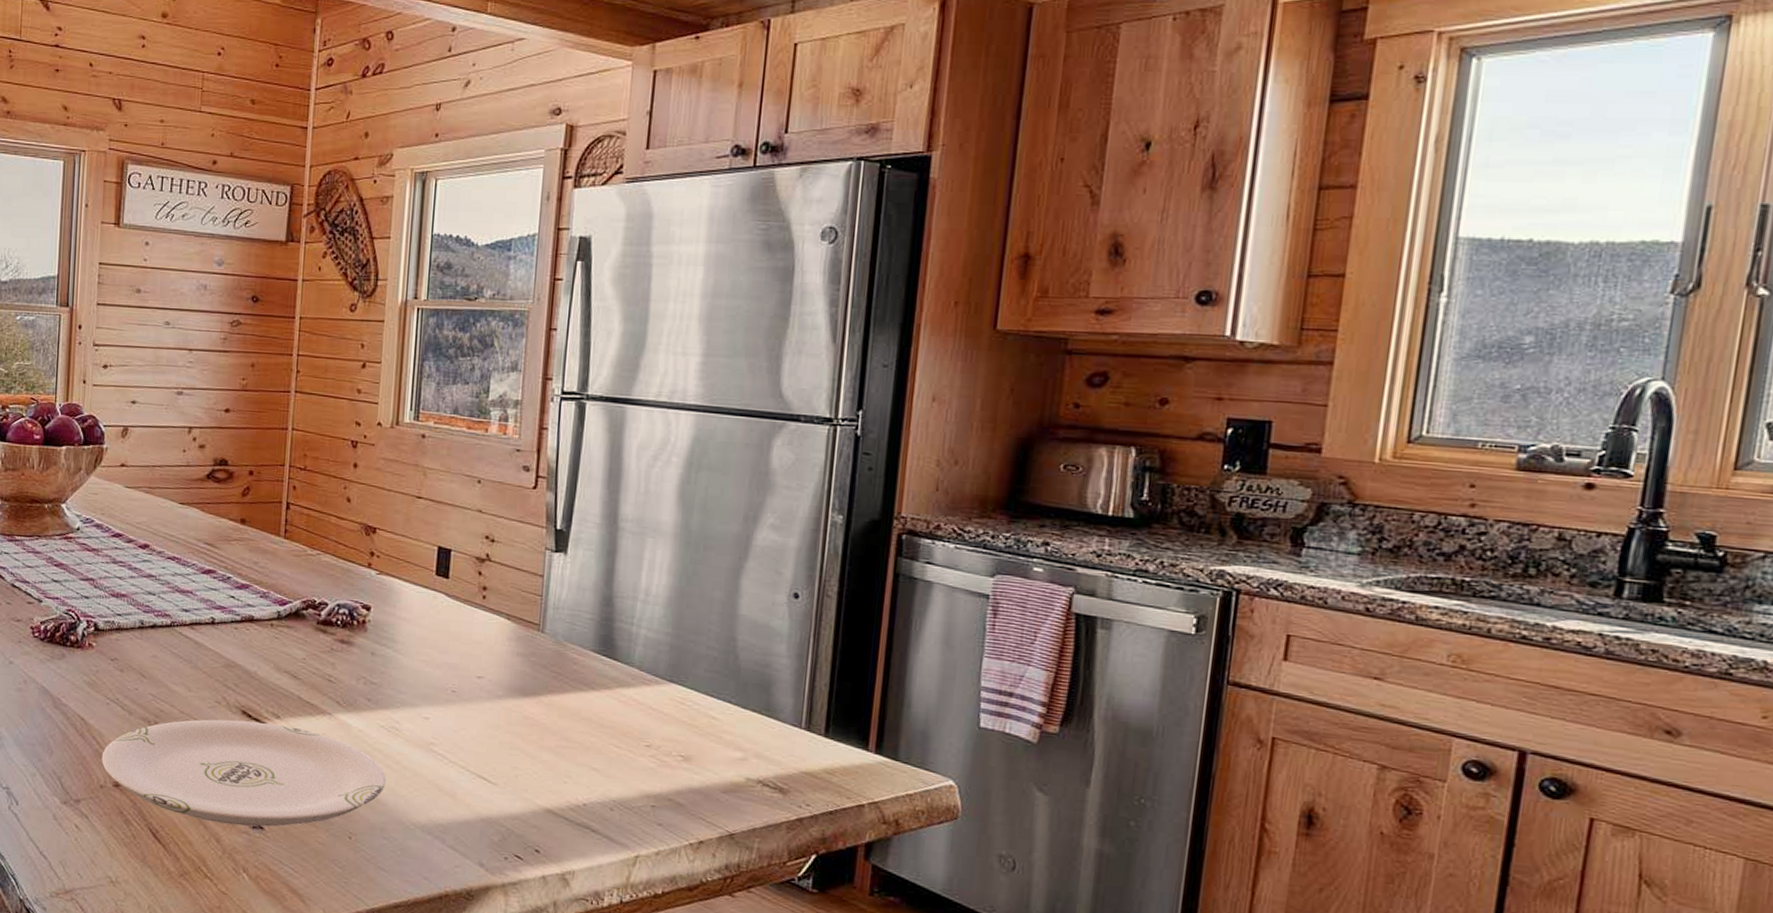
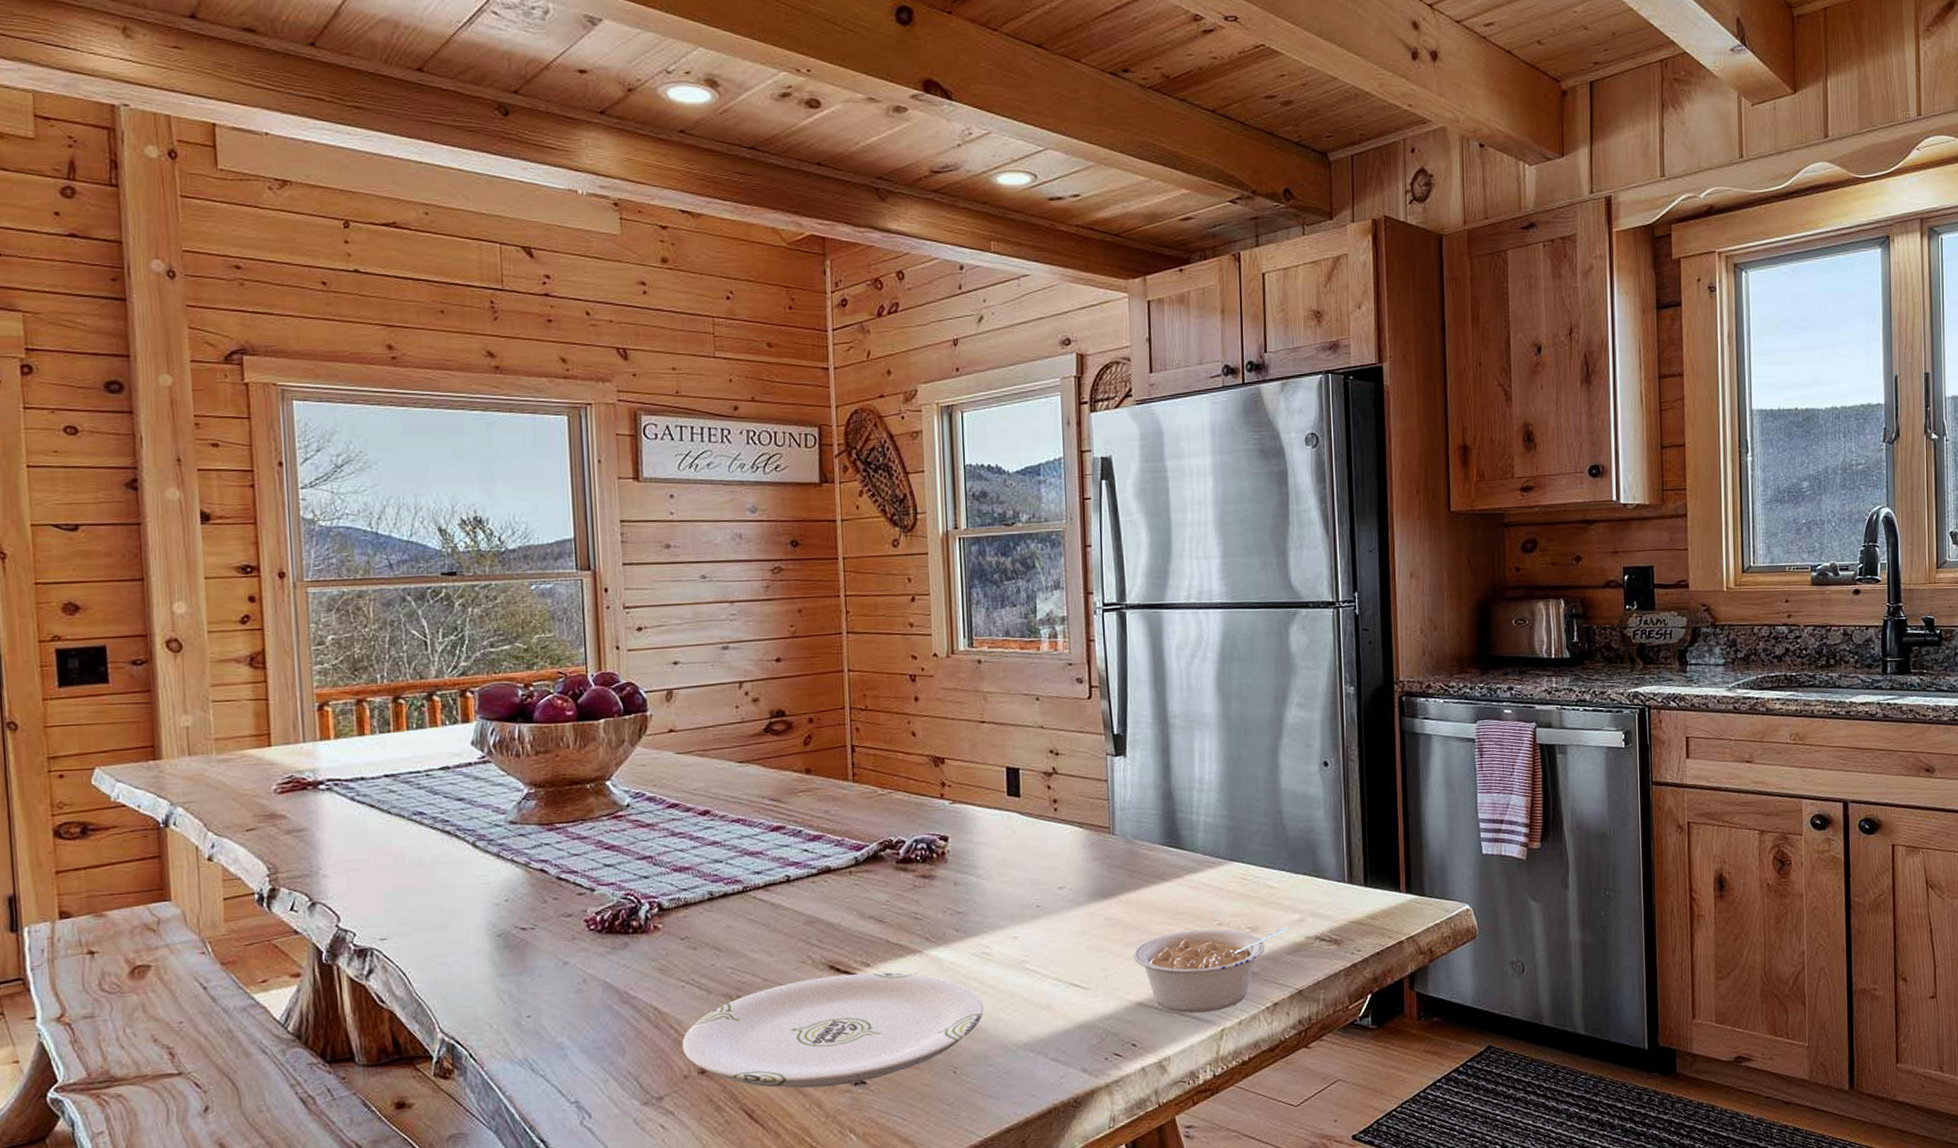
legume: none [548,744,727,836] -> present [1133,926,1289,1013]

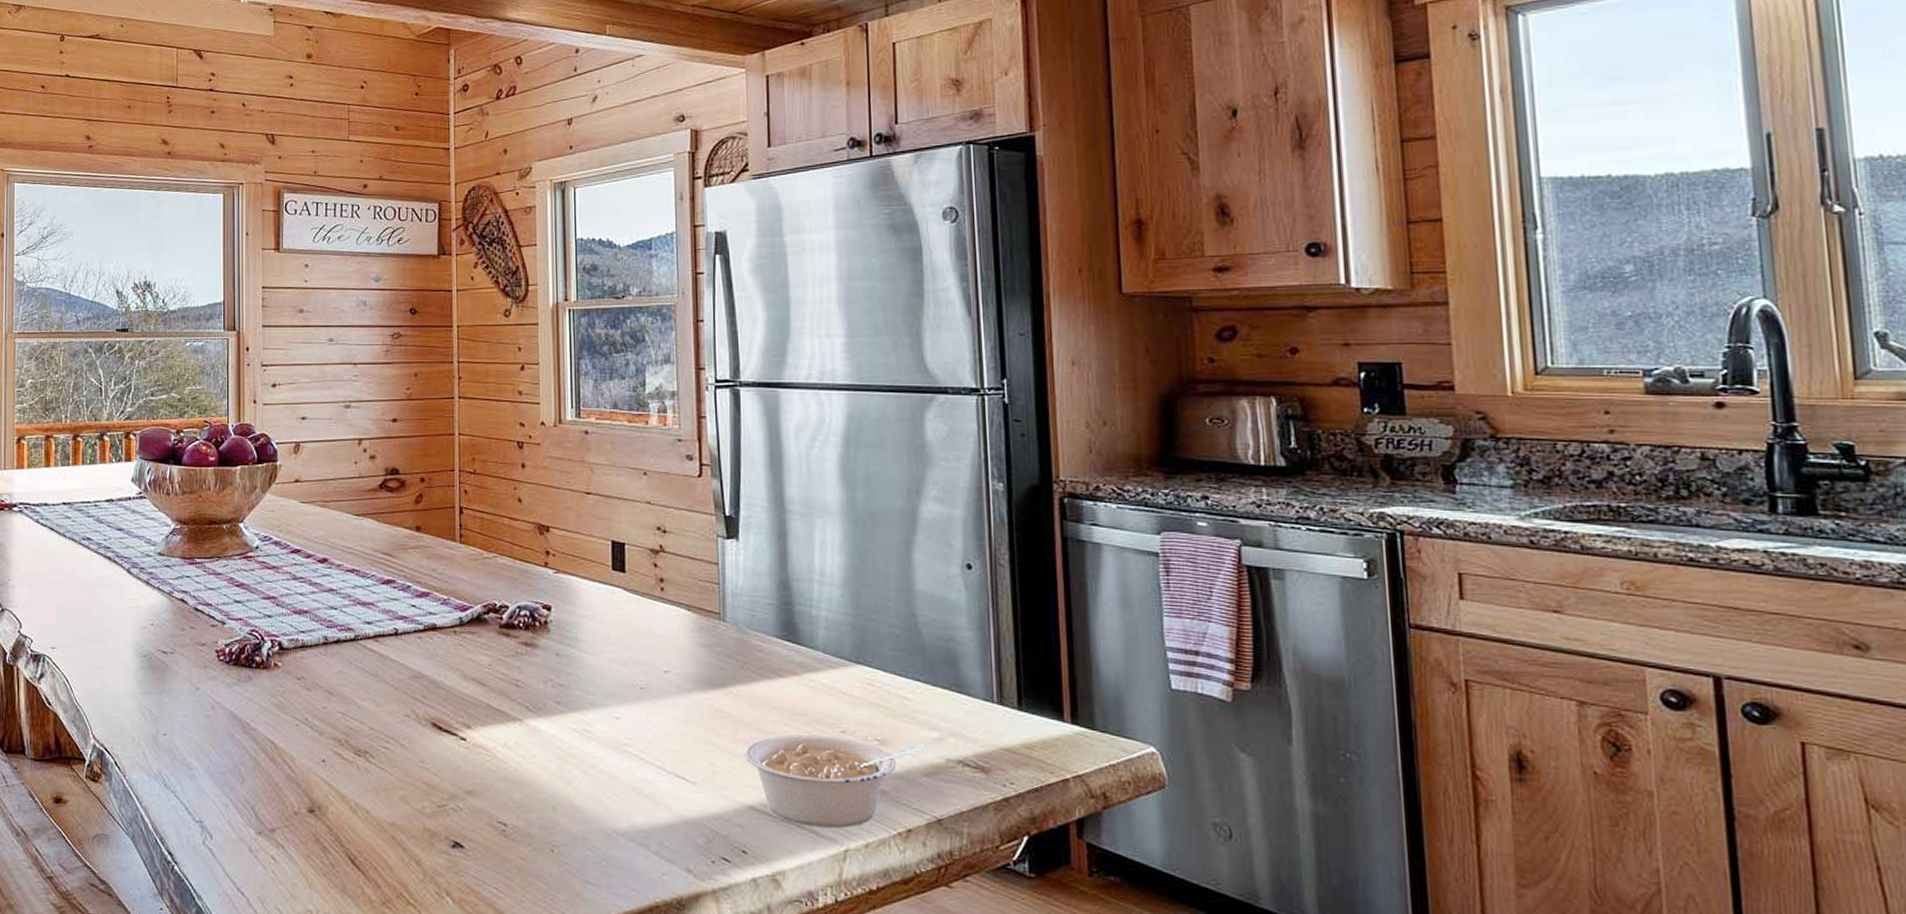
plate: present [682,972,984,1089] -> none [294,733,584,846]

